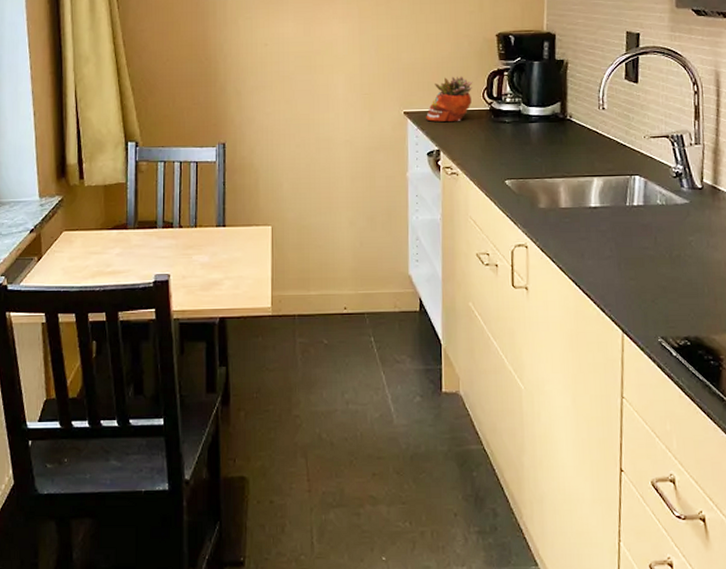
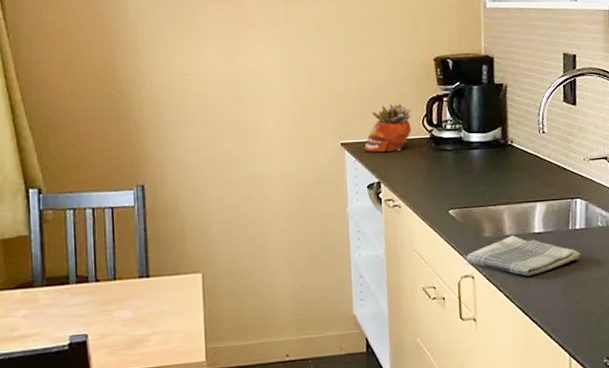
dish towel: none [520,209,638,249] -> present [466,236,581,276]

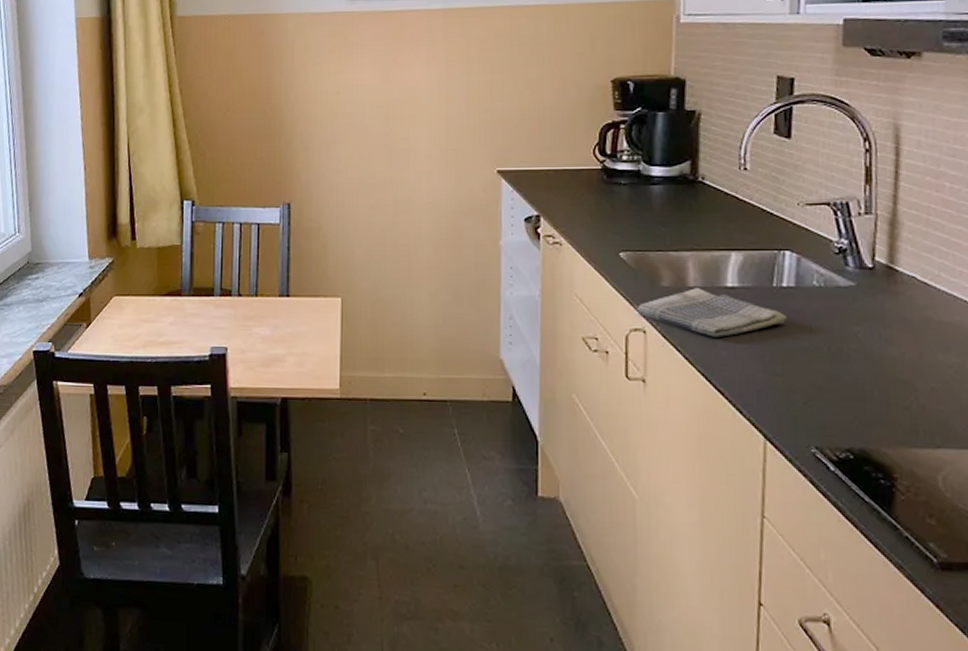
succulent planter: present [364,103,411,152] -> none [524,129,581,182]

